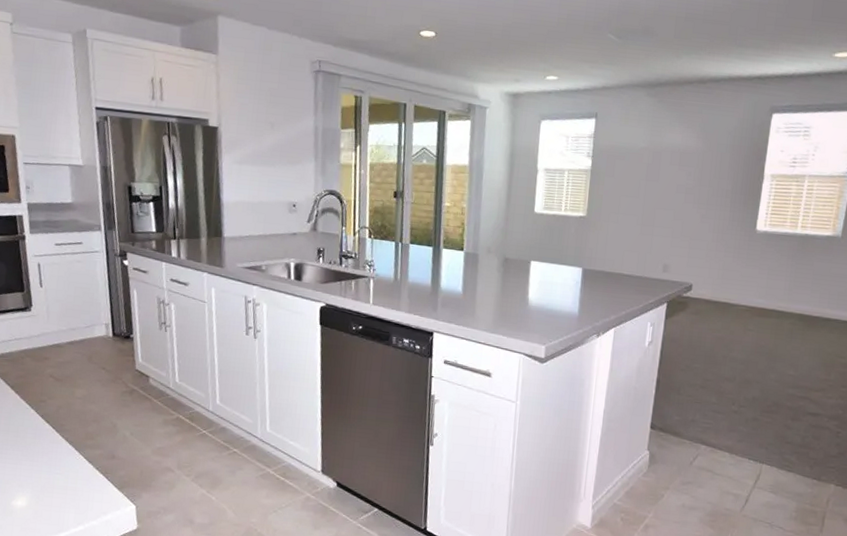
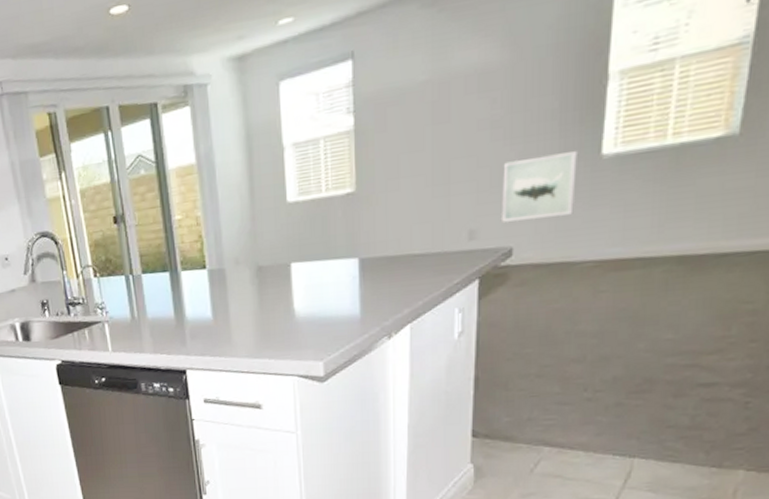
wall art: none [687,220,741,269] -> present [502,151,577,222]

